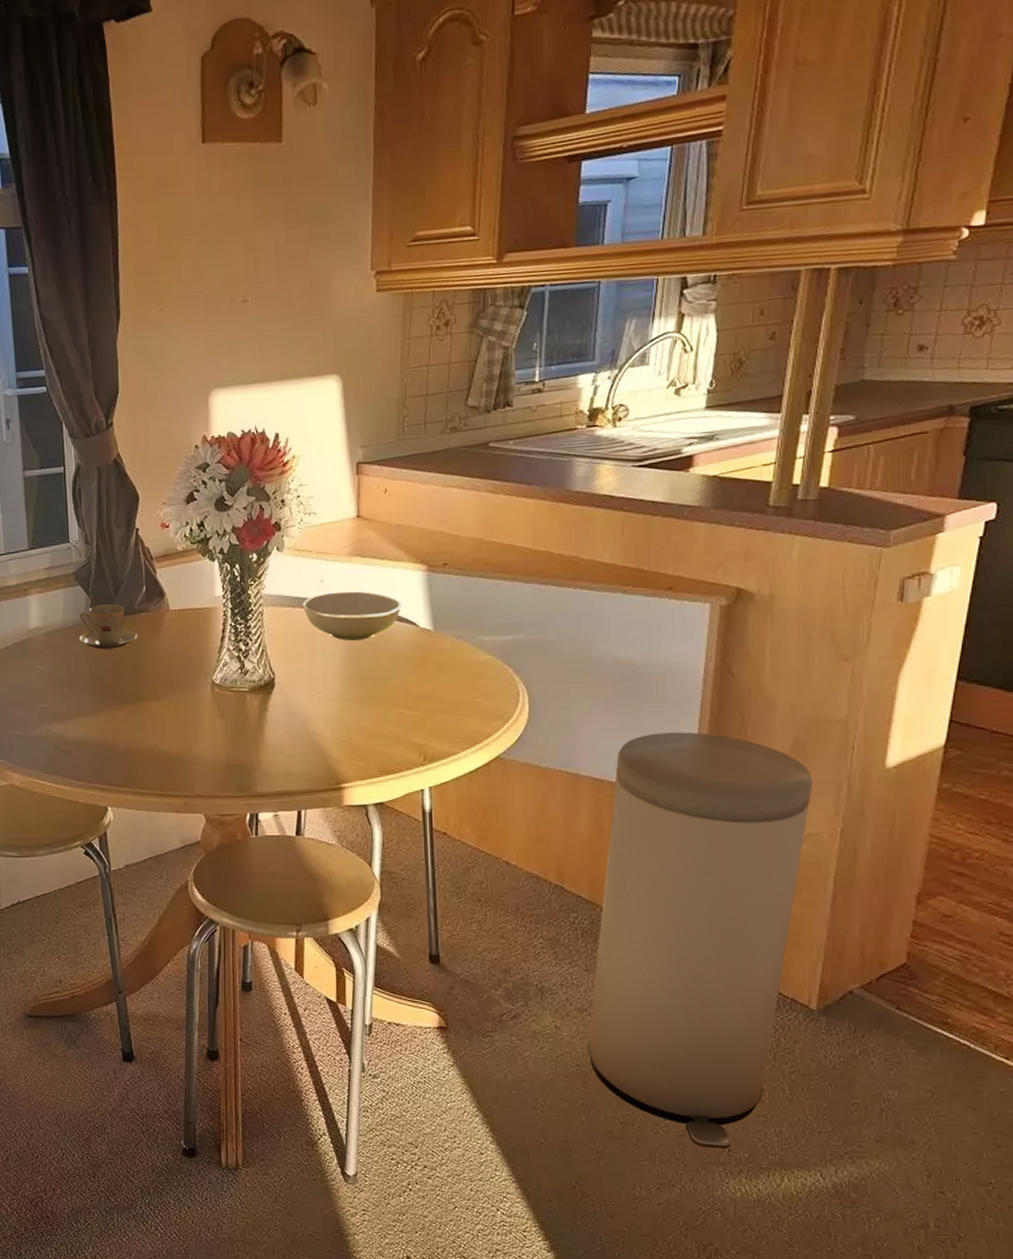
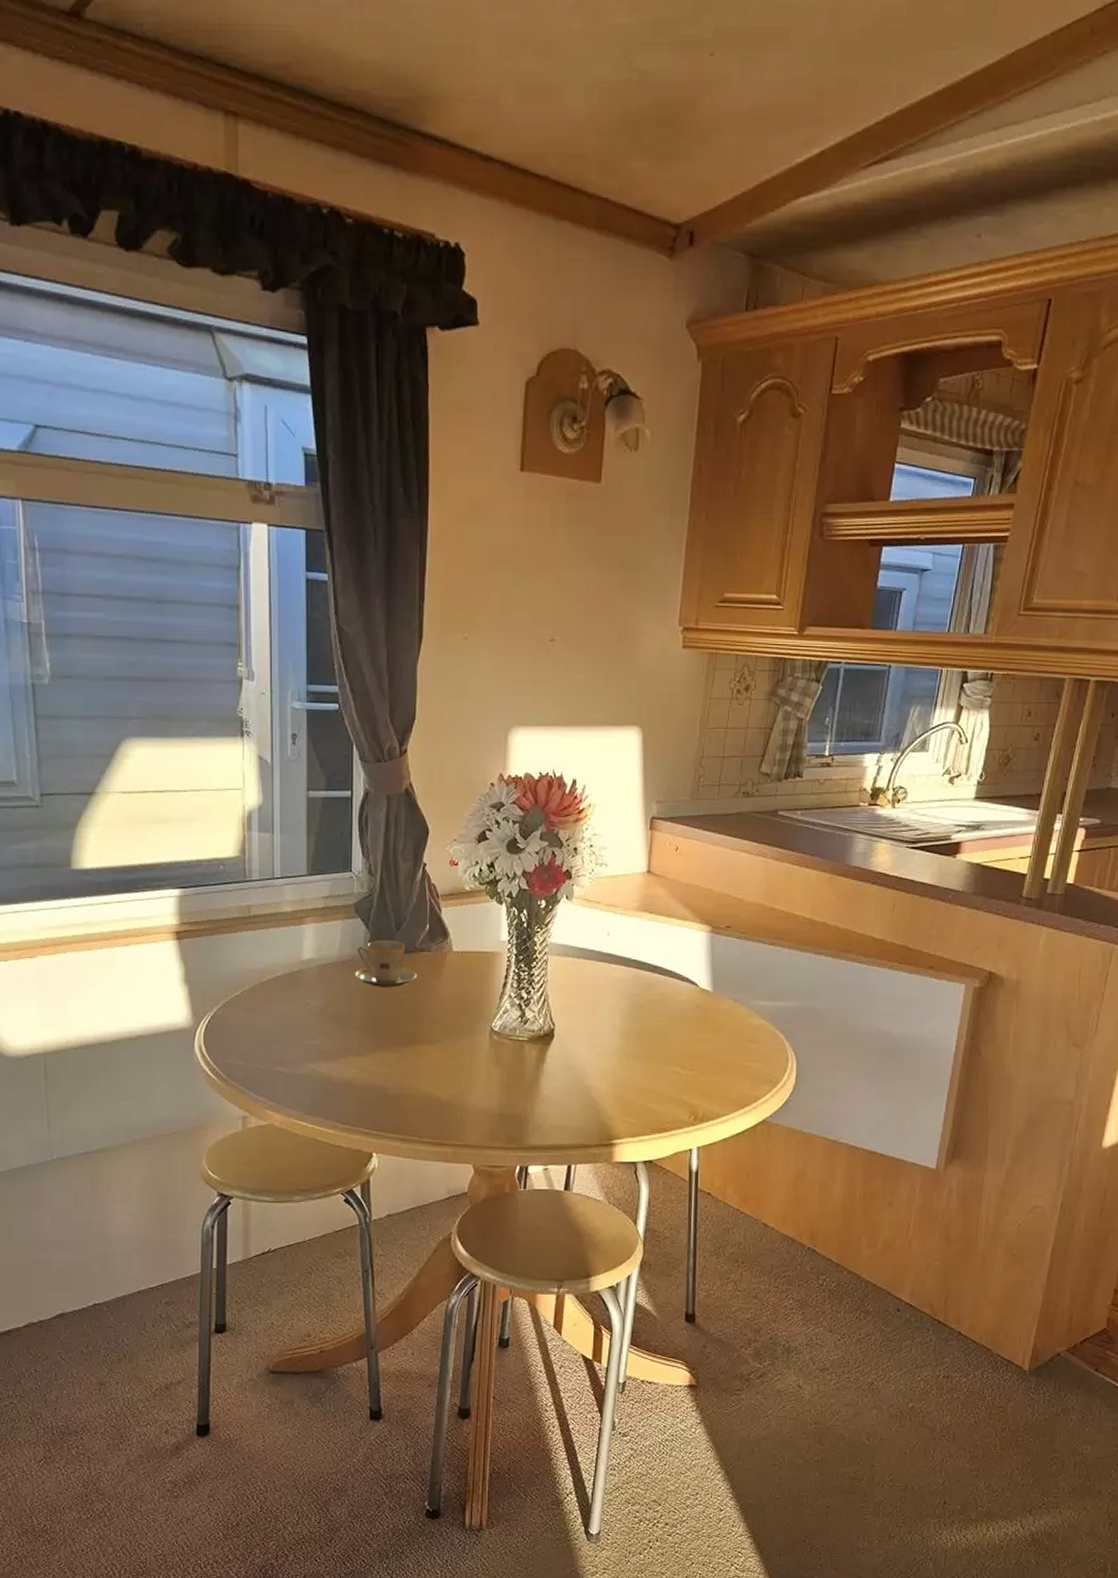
bowl: present [303,591,402,641] -> none [588,946,685,996]
pedal bin: present [587,732,813,1149] -> none [826,1105,1041,1502]

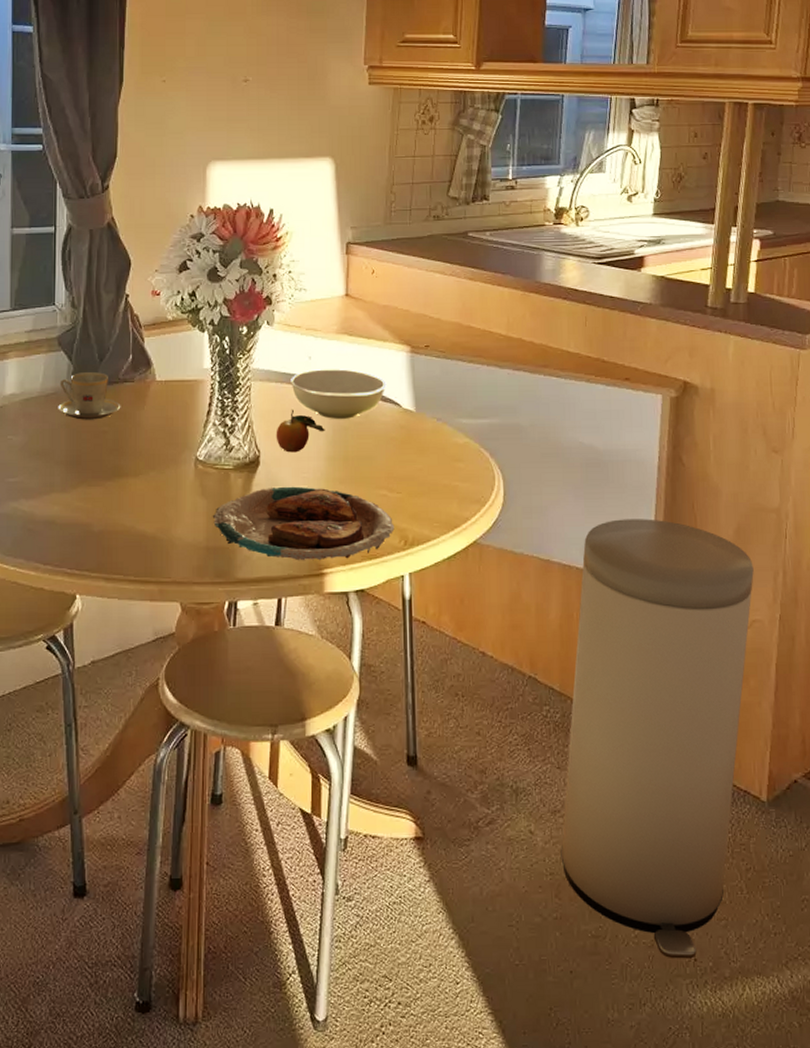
plate: none [506,1059,685,1132] -> present [212,486,395,561]
fruit: none [571,984,621,1027] -> present [276,409,325,453]
bowl: none [588,946,685,996] -> present [291,369,387,419]
pedal bin: none [826,1105,1041,1502] -> present [560,519,754,959]

